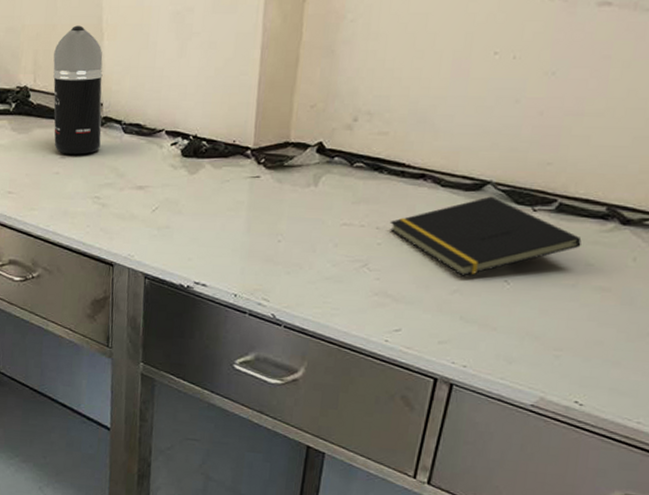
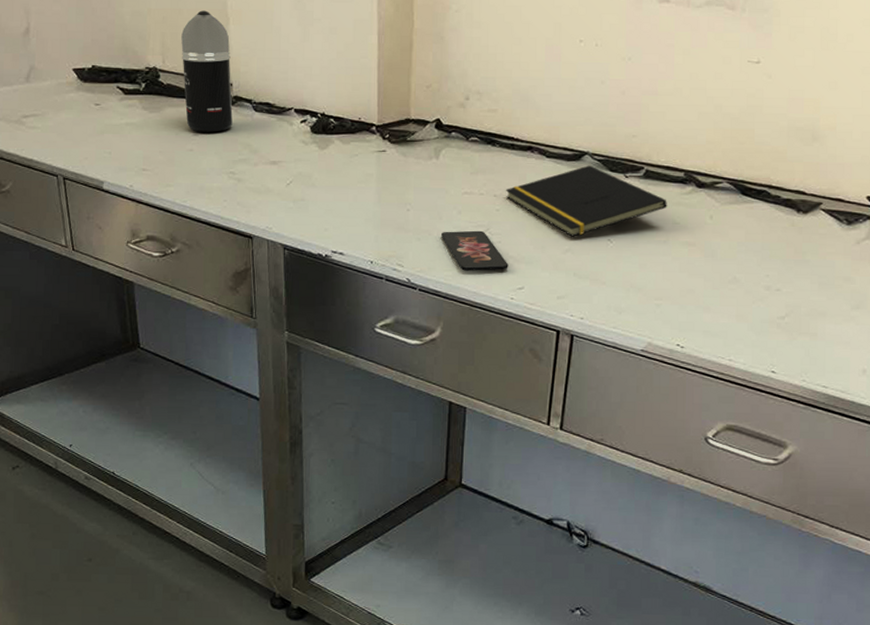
smartphone: none [312,265,386,310] -> present [440,230,509,271]

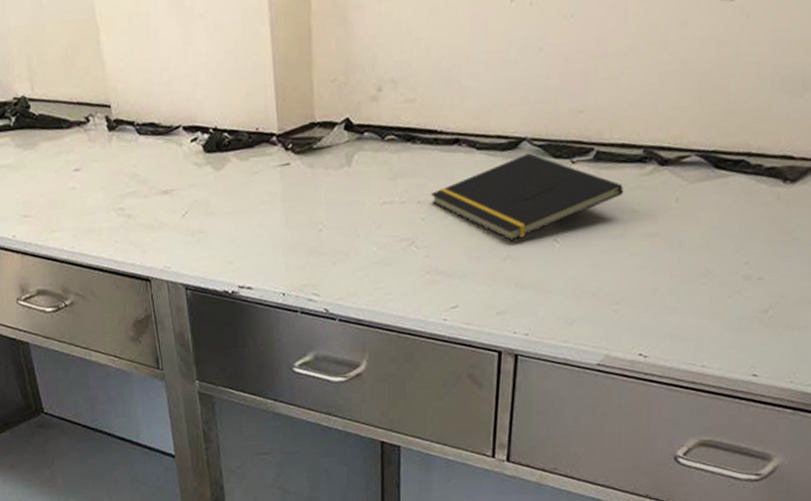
spray bottle: present [181,10,233,132] -> none [48,21,116,166]
smartphone: present [440,230,509,271] -> none [359,245,439,294]

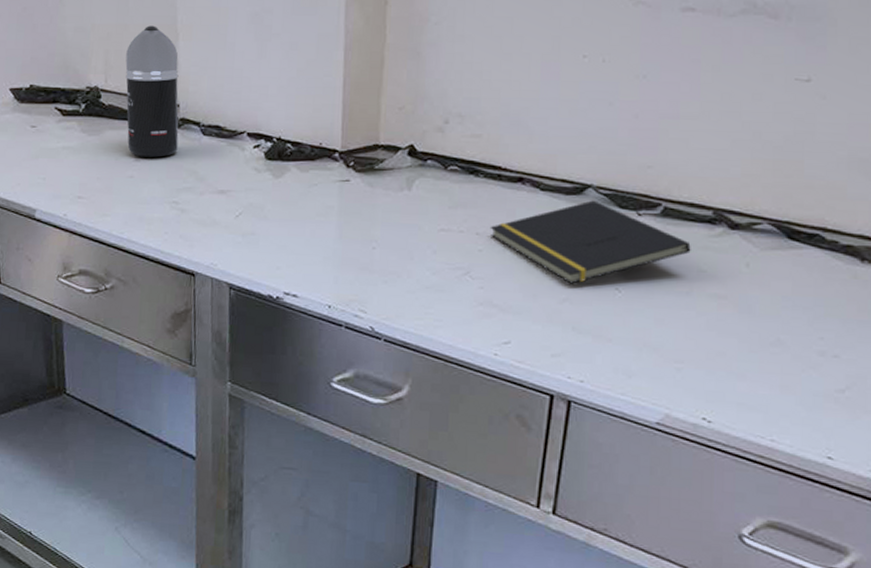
spray bottle: none [48,21,116,166] -> present [125,25,179,158]

